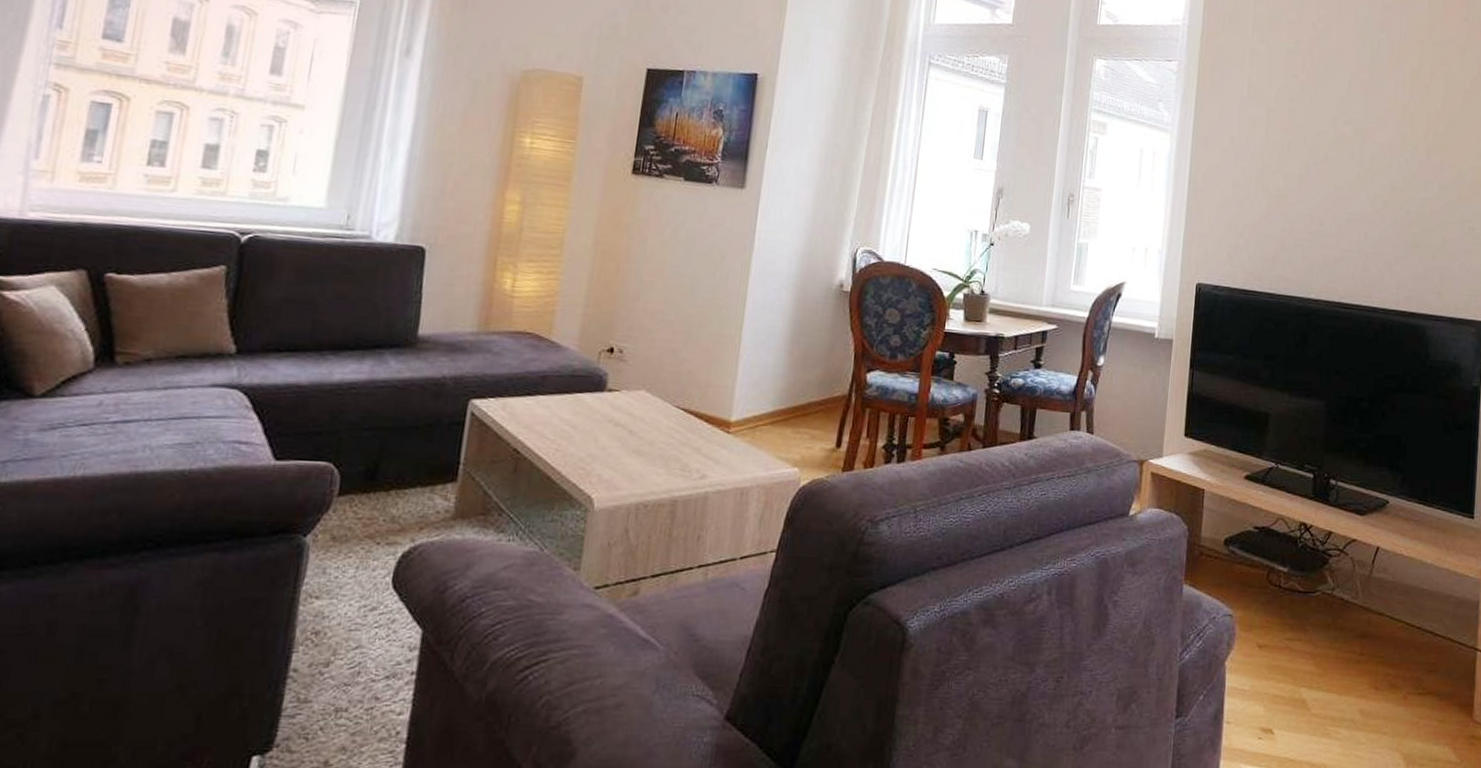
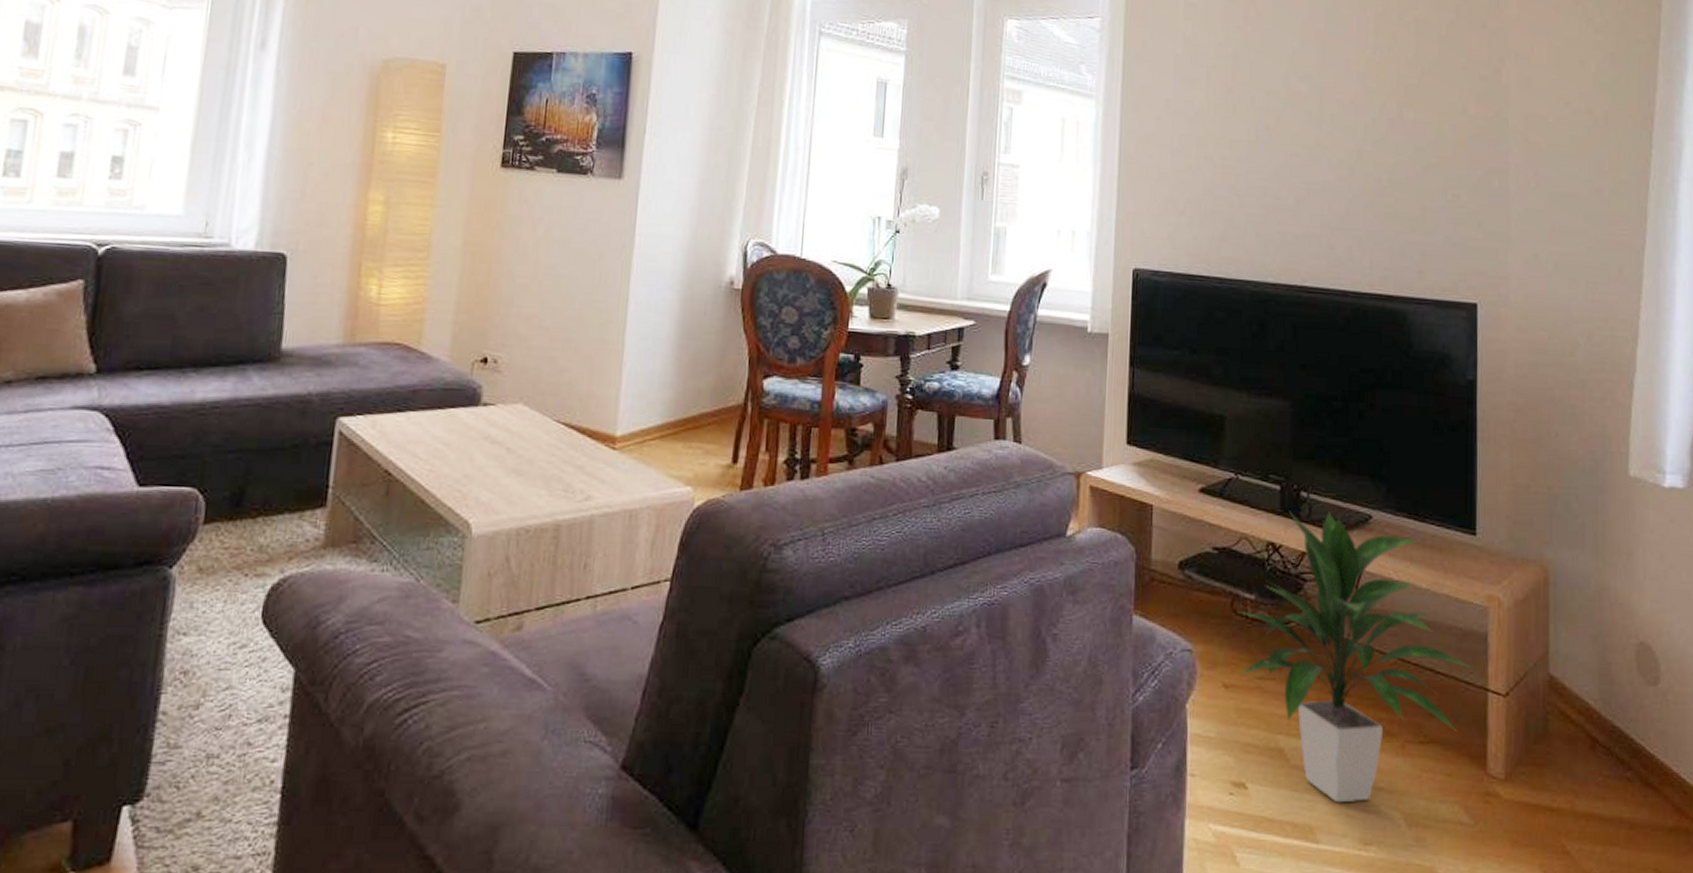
indoor plant: none [1271,495,1466,746] -> present [1238,510,1473,803]

